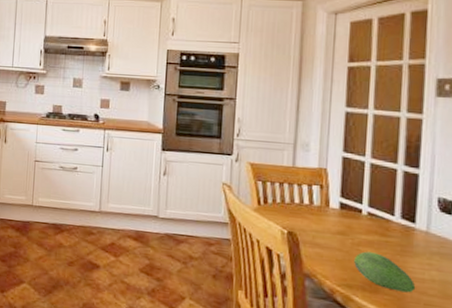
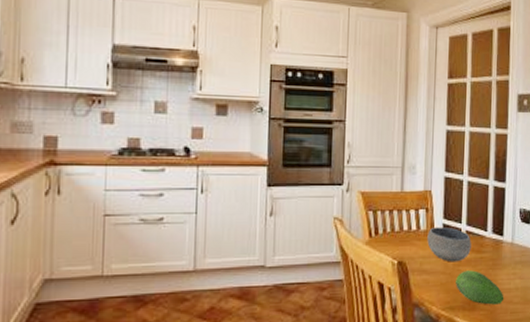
bowl: none [321,203,374,242] -> present [427,226,471,262]

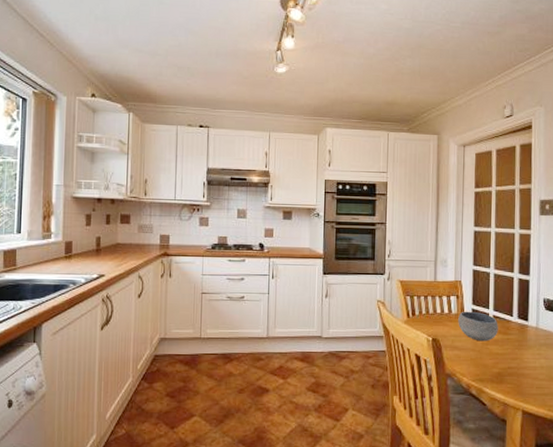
fruit: present [456,270,504,305] -> none [484,349,530,380]

